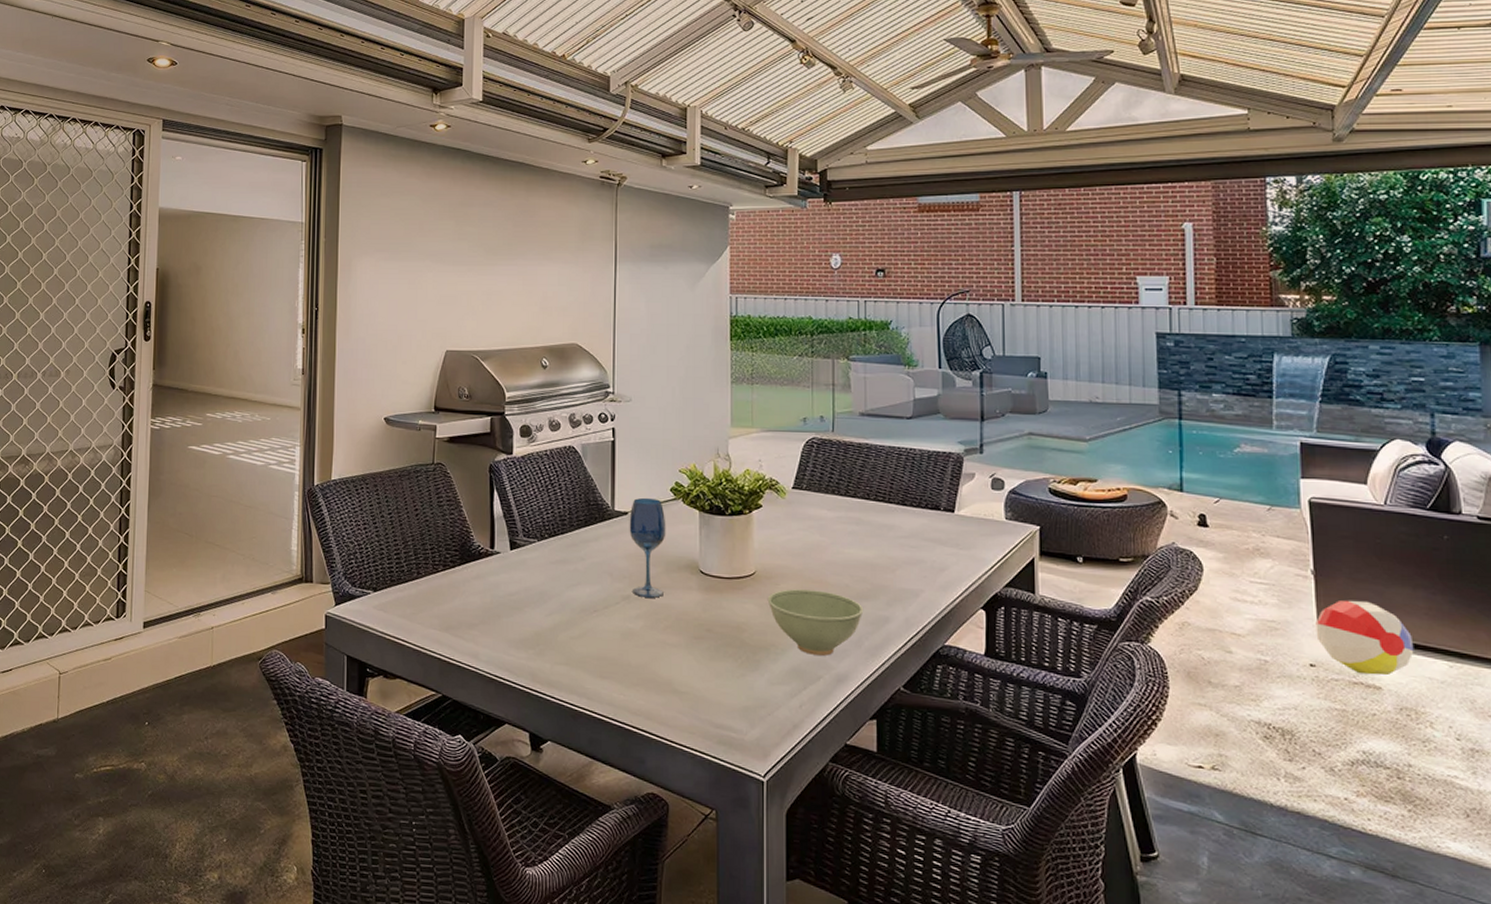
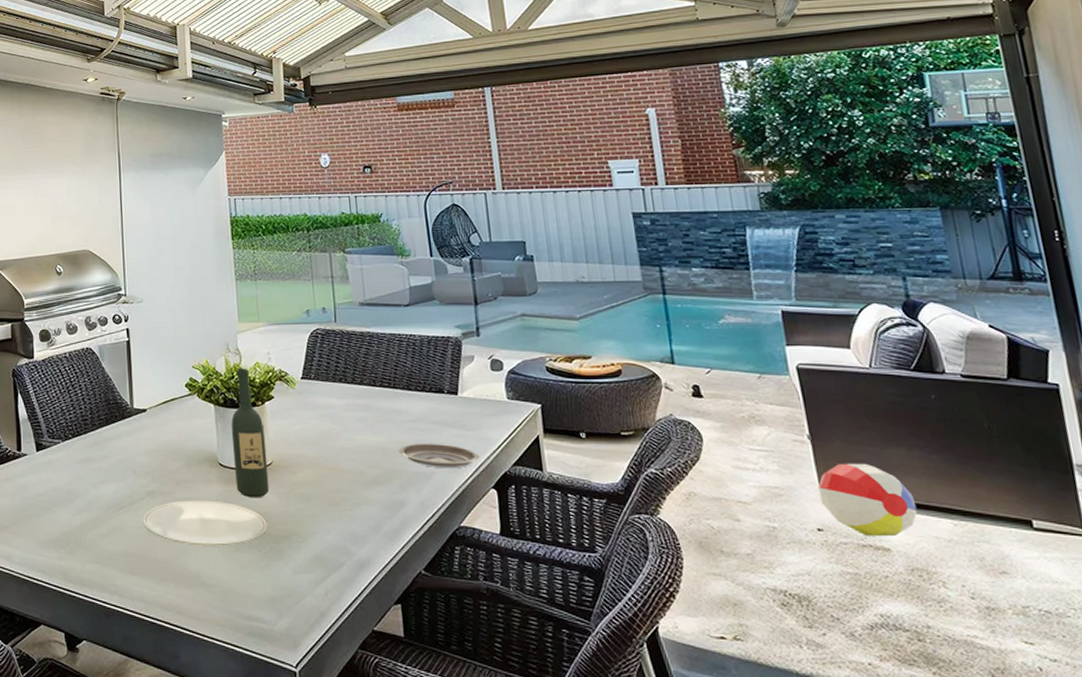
plate: none [617,606,745,655] -> present [142,500,267,546]
wineglass: present [629,497,666,598] -> none [148,394,186,492]
wine bottle: none [715,475,751,608] -> present [231,369,270,498]
bowl: present [767,589,864,656] -> none [285,477,380,542]
plate: none [888,559,971,587] -> present [398,443,480,469]

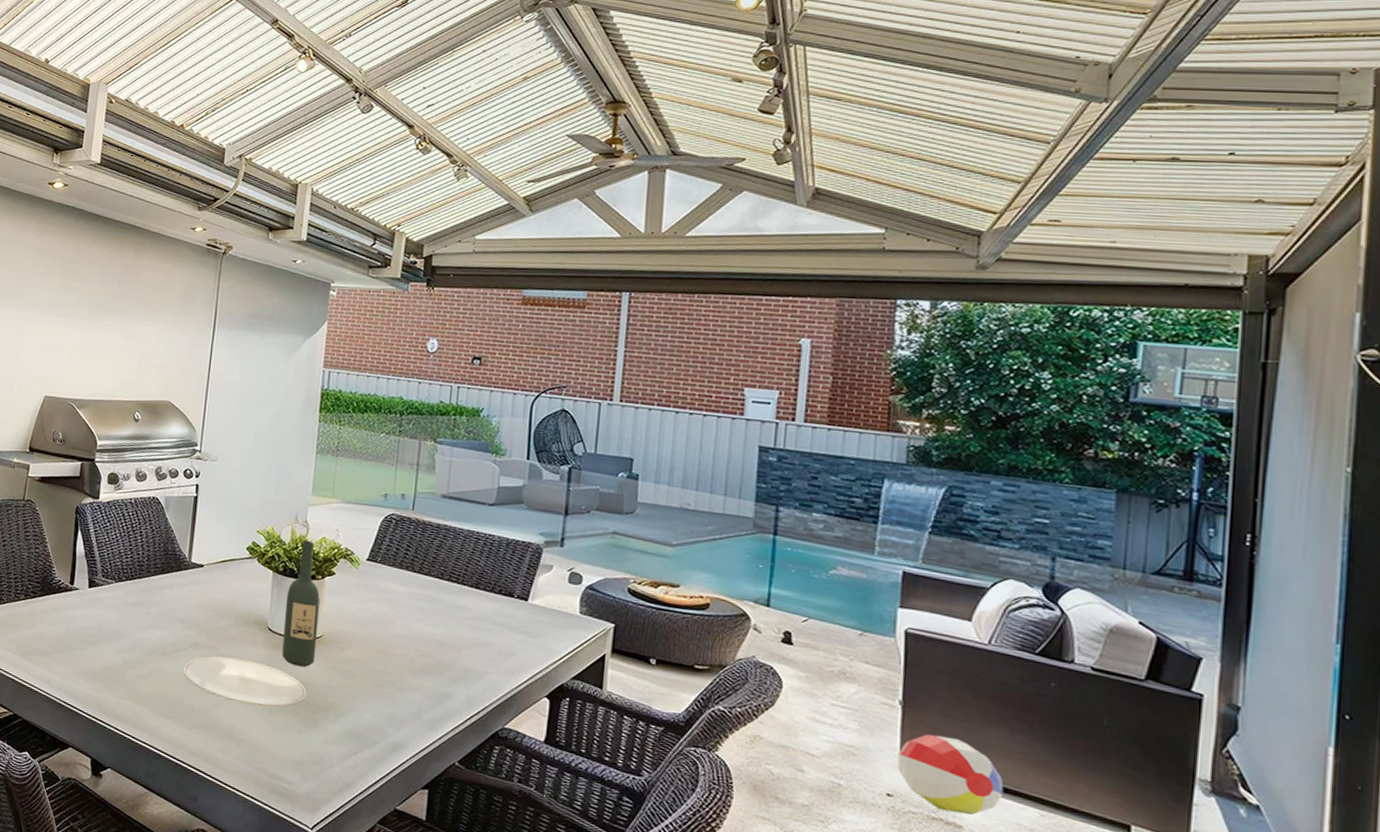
plate: present [398,443,480,469] -> none [454,641,539,672]

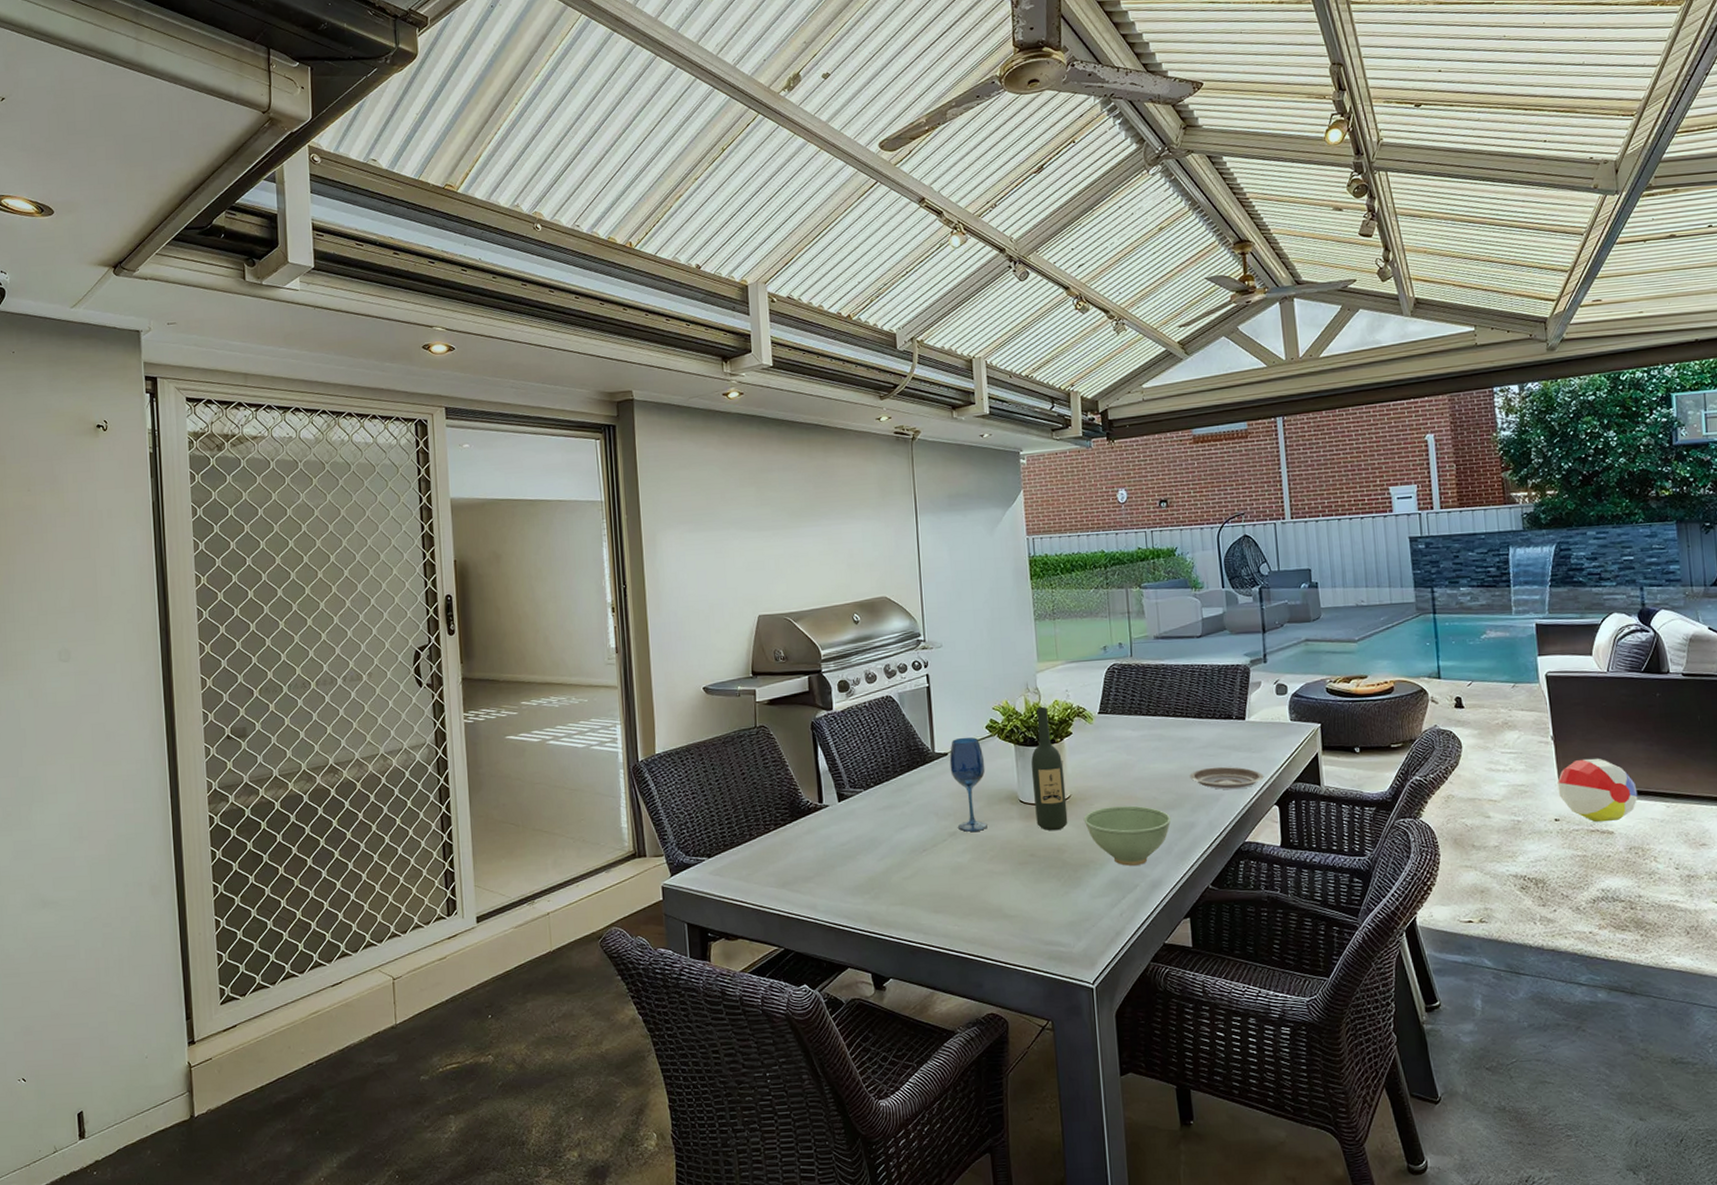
plate: present [183,656,307,707] -> none [946,836,1066,881]
wineglass: none [200,553,240,649] -> present [949,737,987,832]
bowl: none [331,655,427,723] -> present [1083,805,1172,866]
plate: none [454,641,539,672] -> present [1189,766,1264,790]

